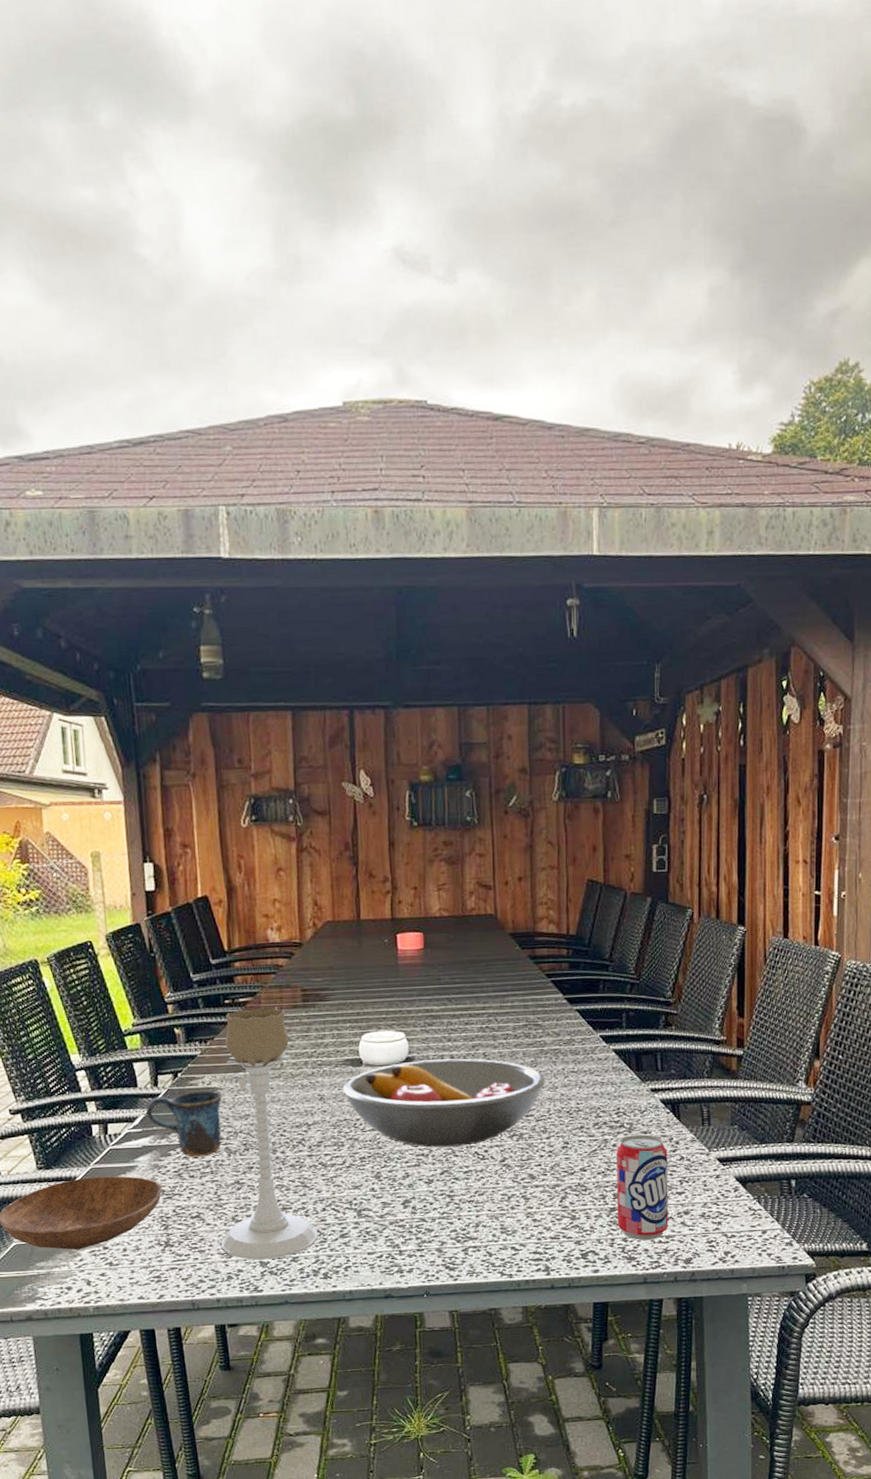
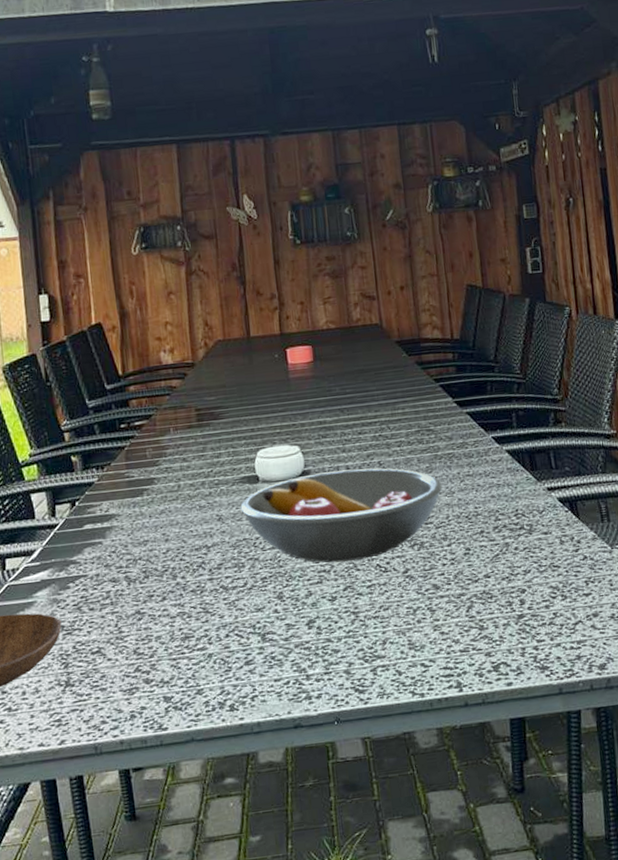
mug: present [146,1090,223,1157] -> none [43,517,121,589]
candle holder: present [221,1008,318,1260] -> none [122,429,223,695]
beverage can: present [616,1134,669,1241] -> none [519,535,579,648]

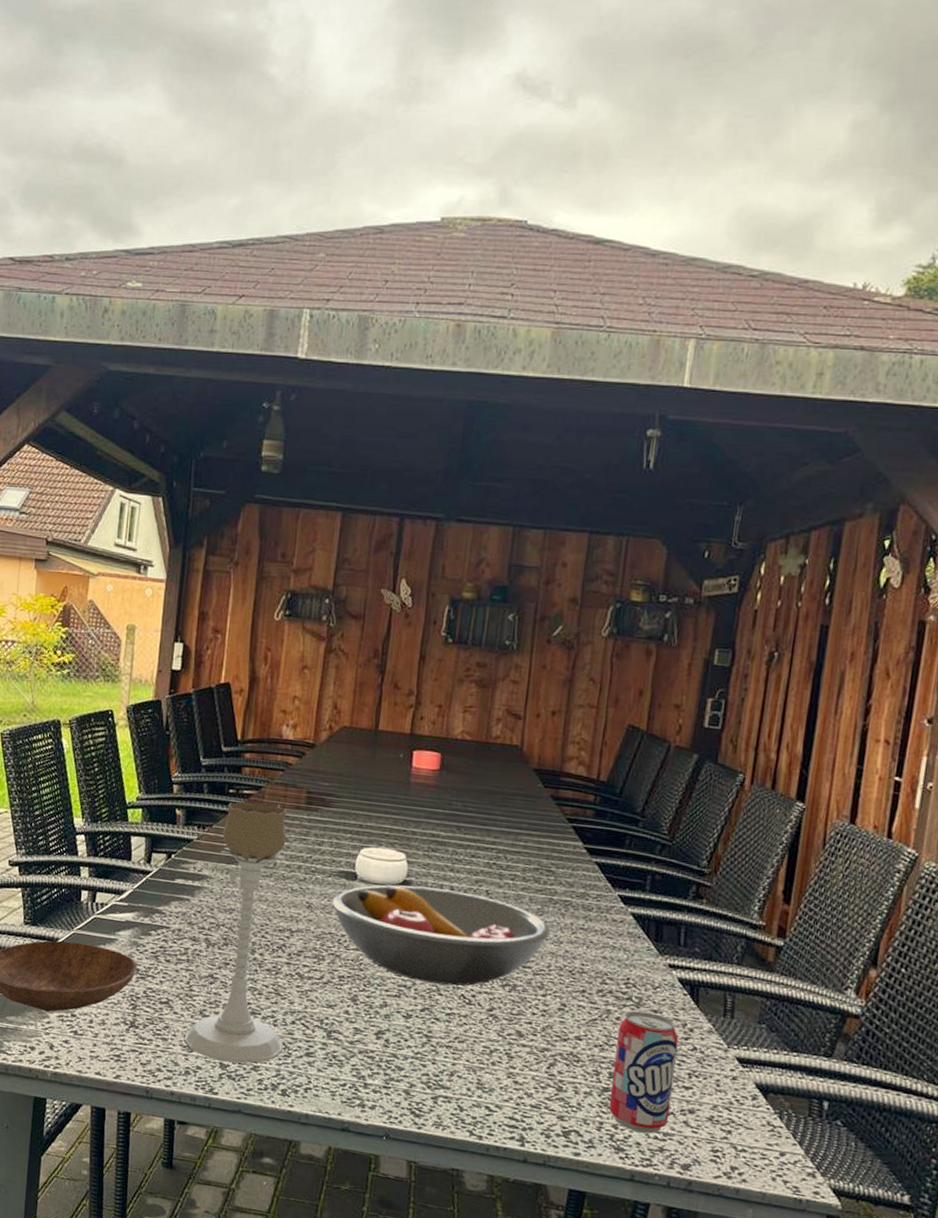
candle holder: none [122,429,223,695] -> present [184,801,287,1064]
beverage can: none [519,535,579,648] -> present [608,1010,679,1134]

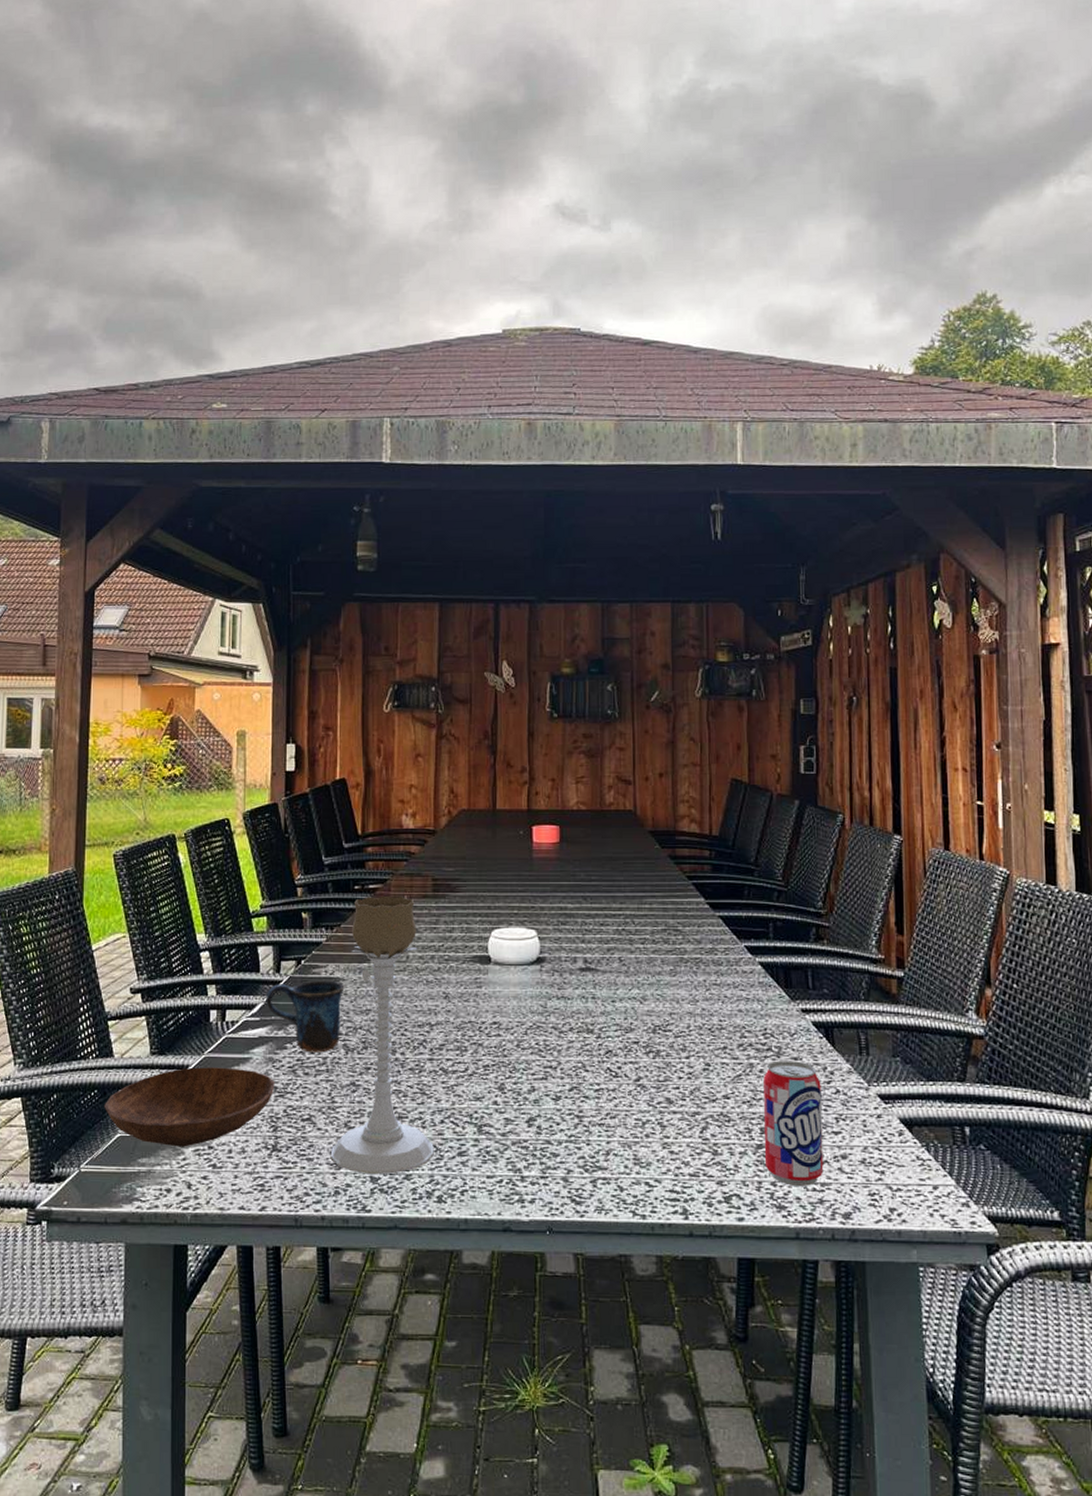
mug: none [135,874,212,944] -> present [266,980,345,1053]
fruit bowl: present [332,884,551,986] -> none [469,962,686,1061]

